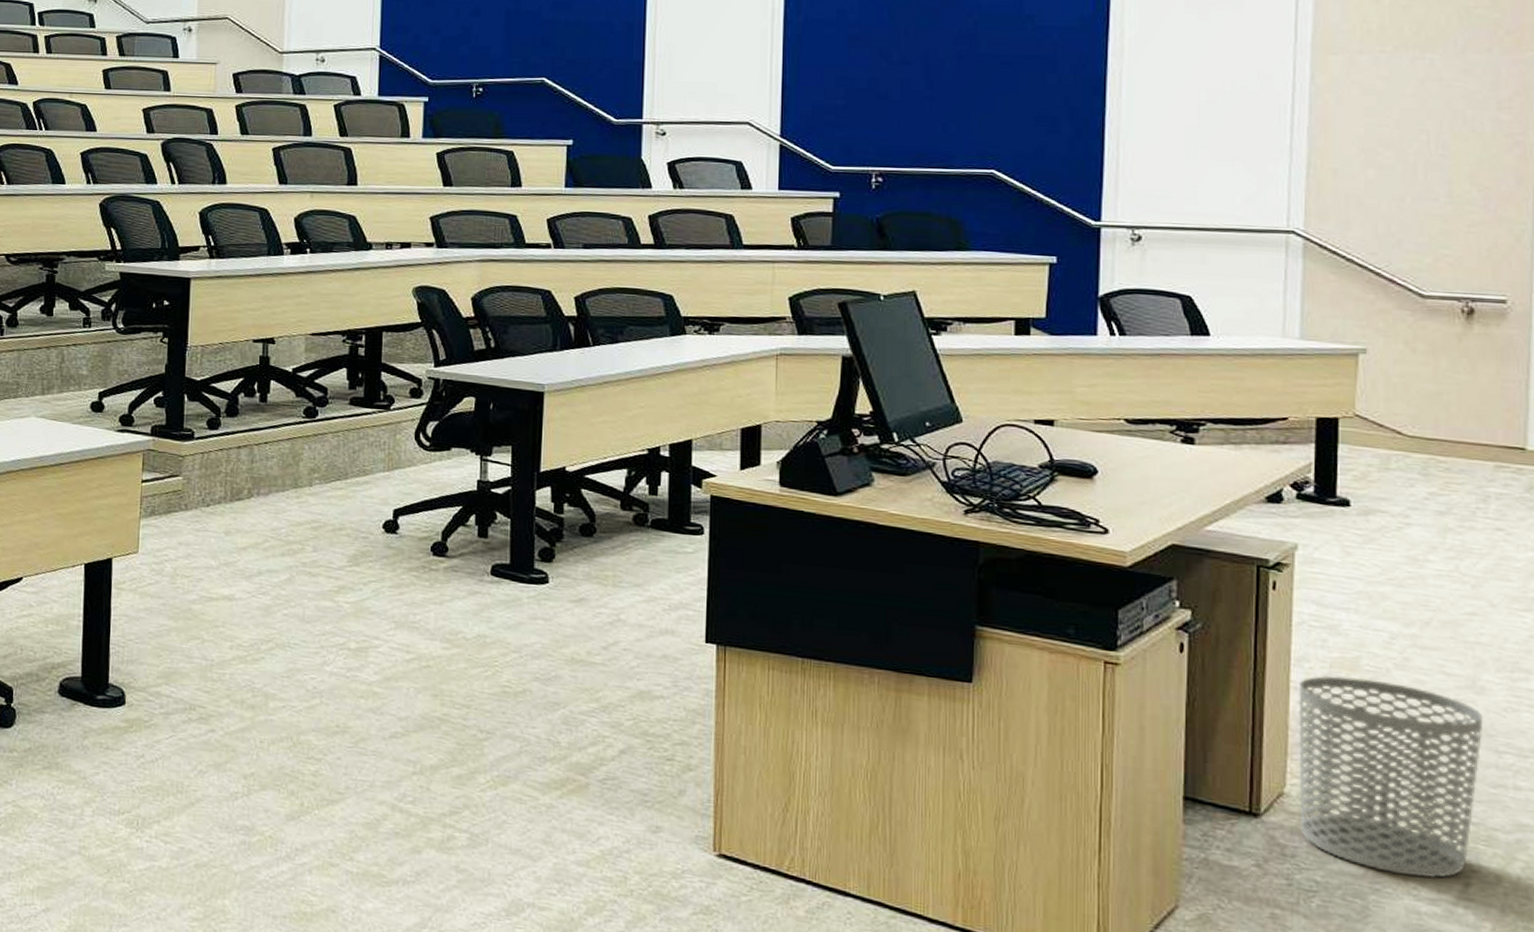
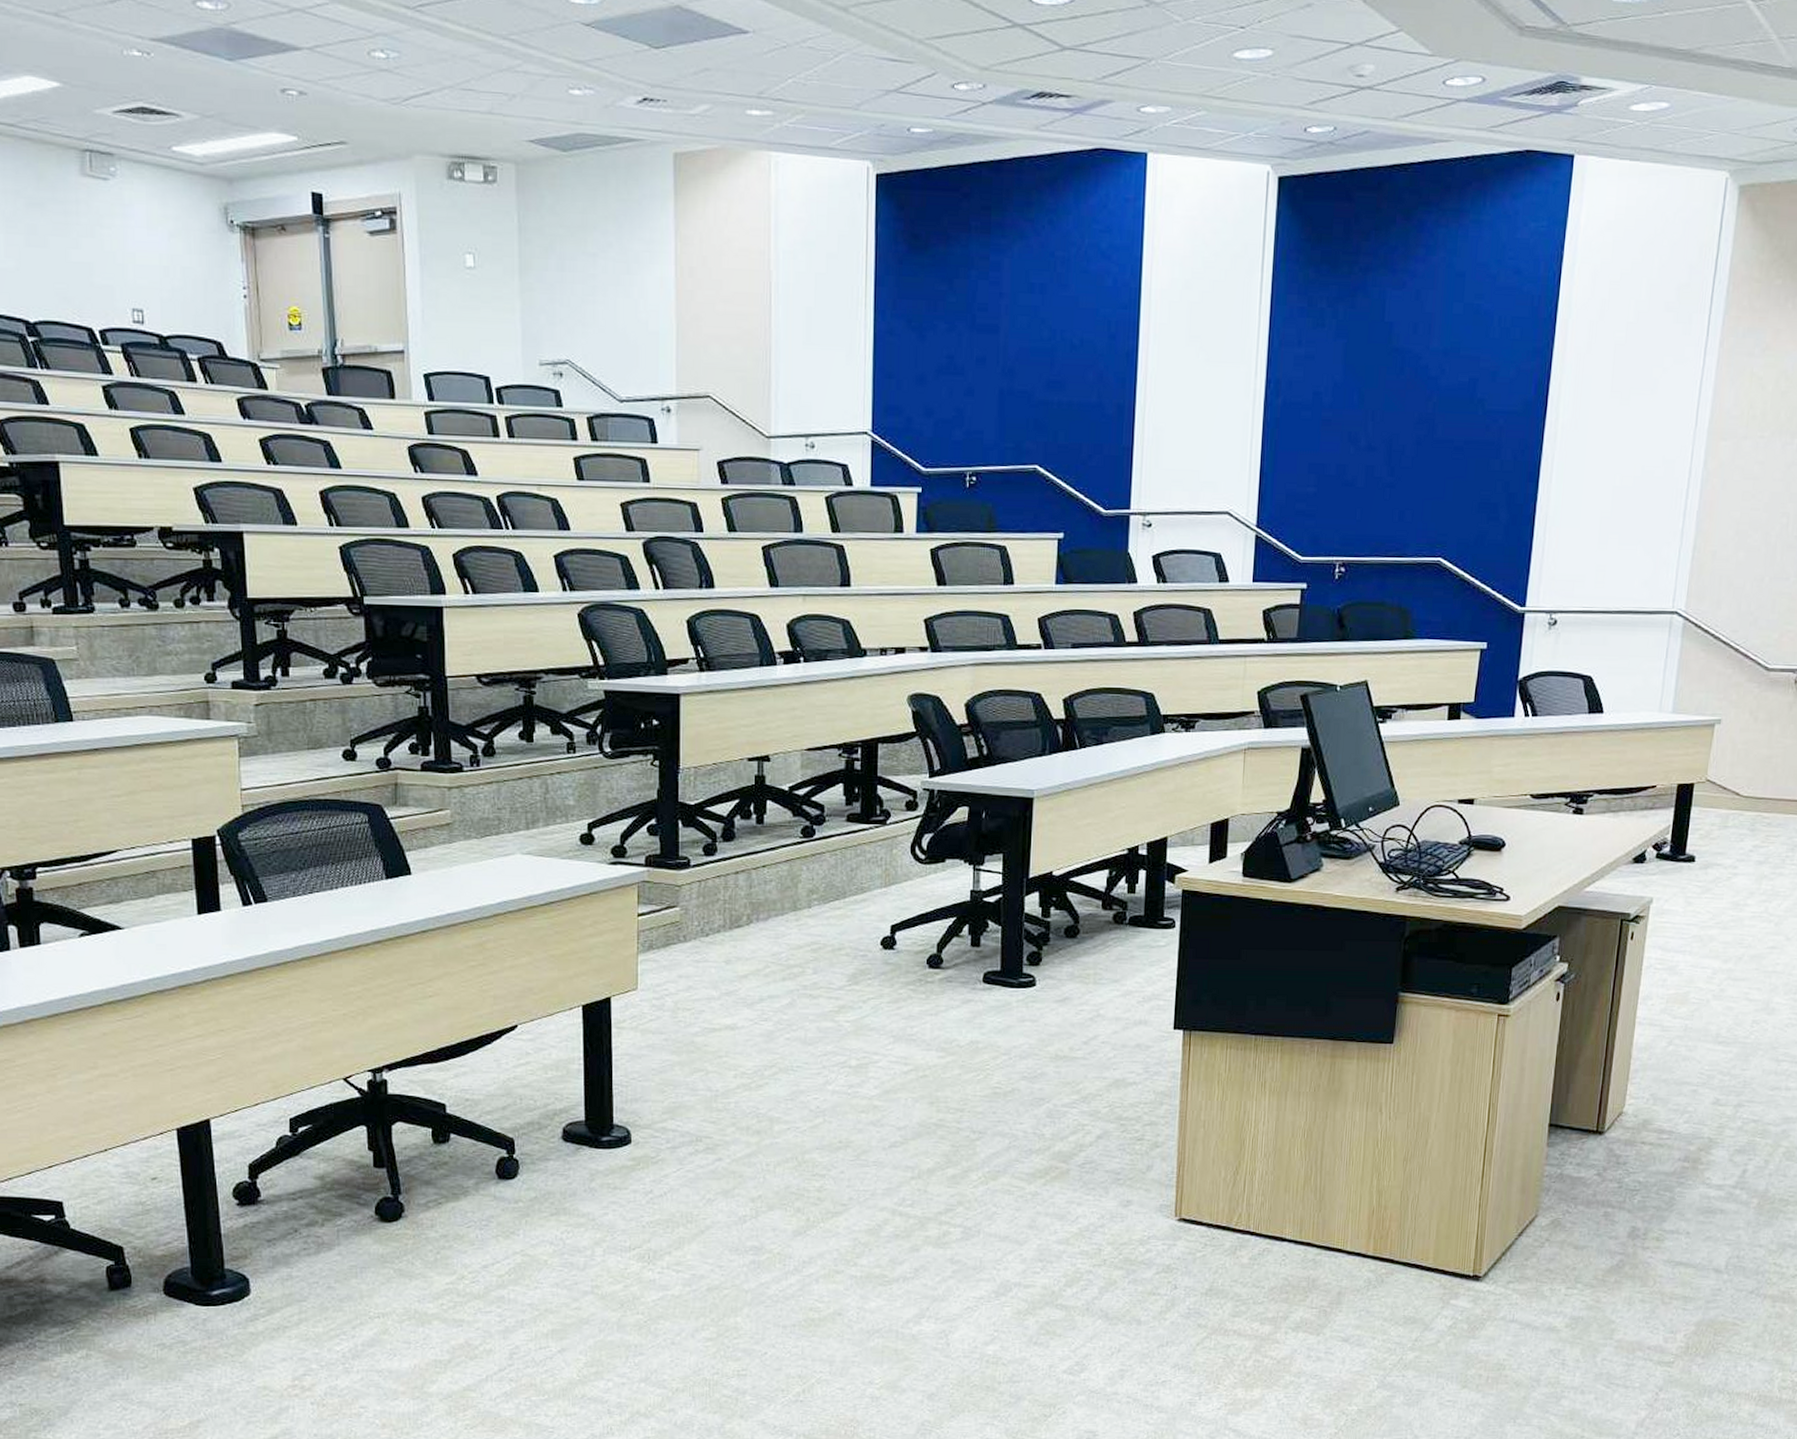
waste bin: present [1298,675,1484,879] -> none [1631,1010,1771,1169]

